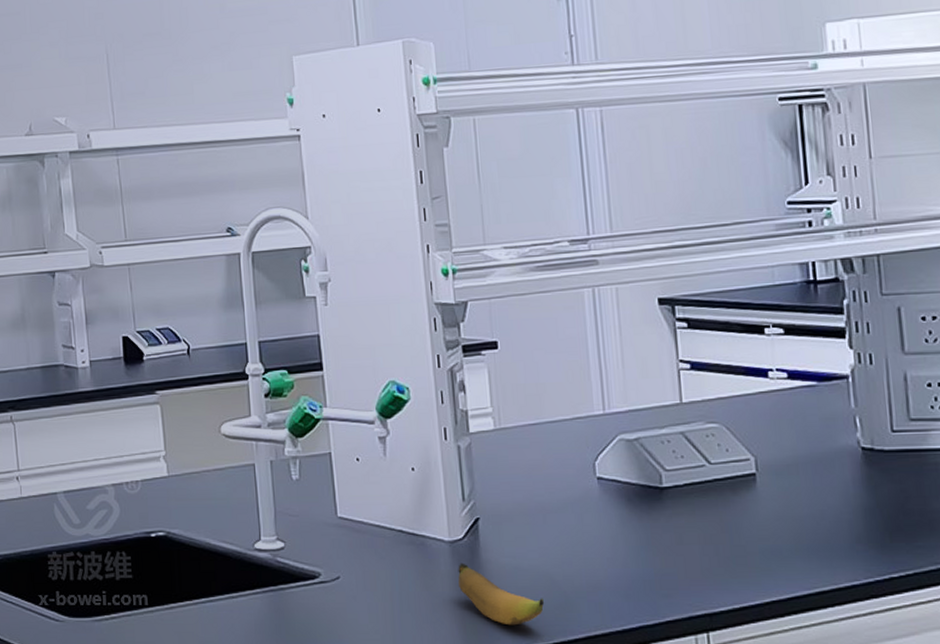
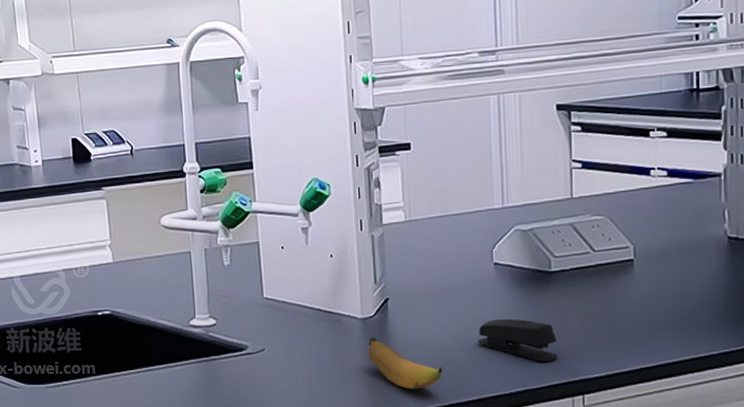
stapler: none [582,542,676,592] -> present [477,318,558,361]

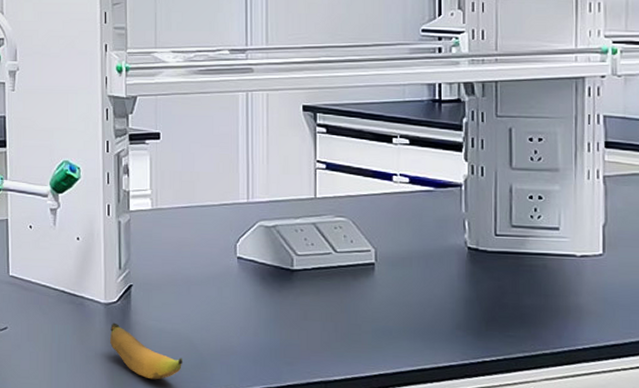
stapler: present [477,318,558,361] -> none [218,313,298,360]

